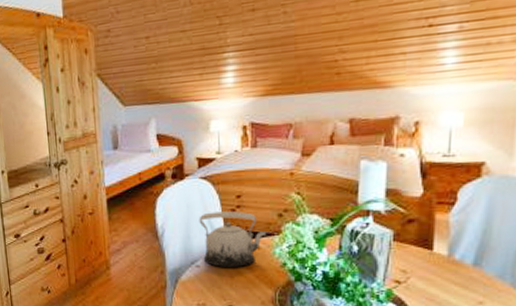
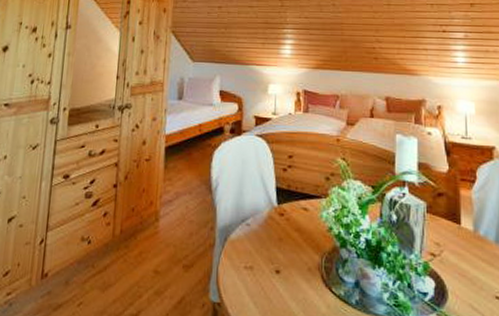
teapot: present [199,211,267,267] -> none [252,169,315,228]

